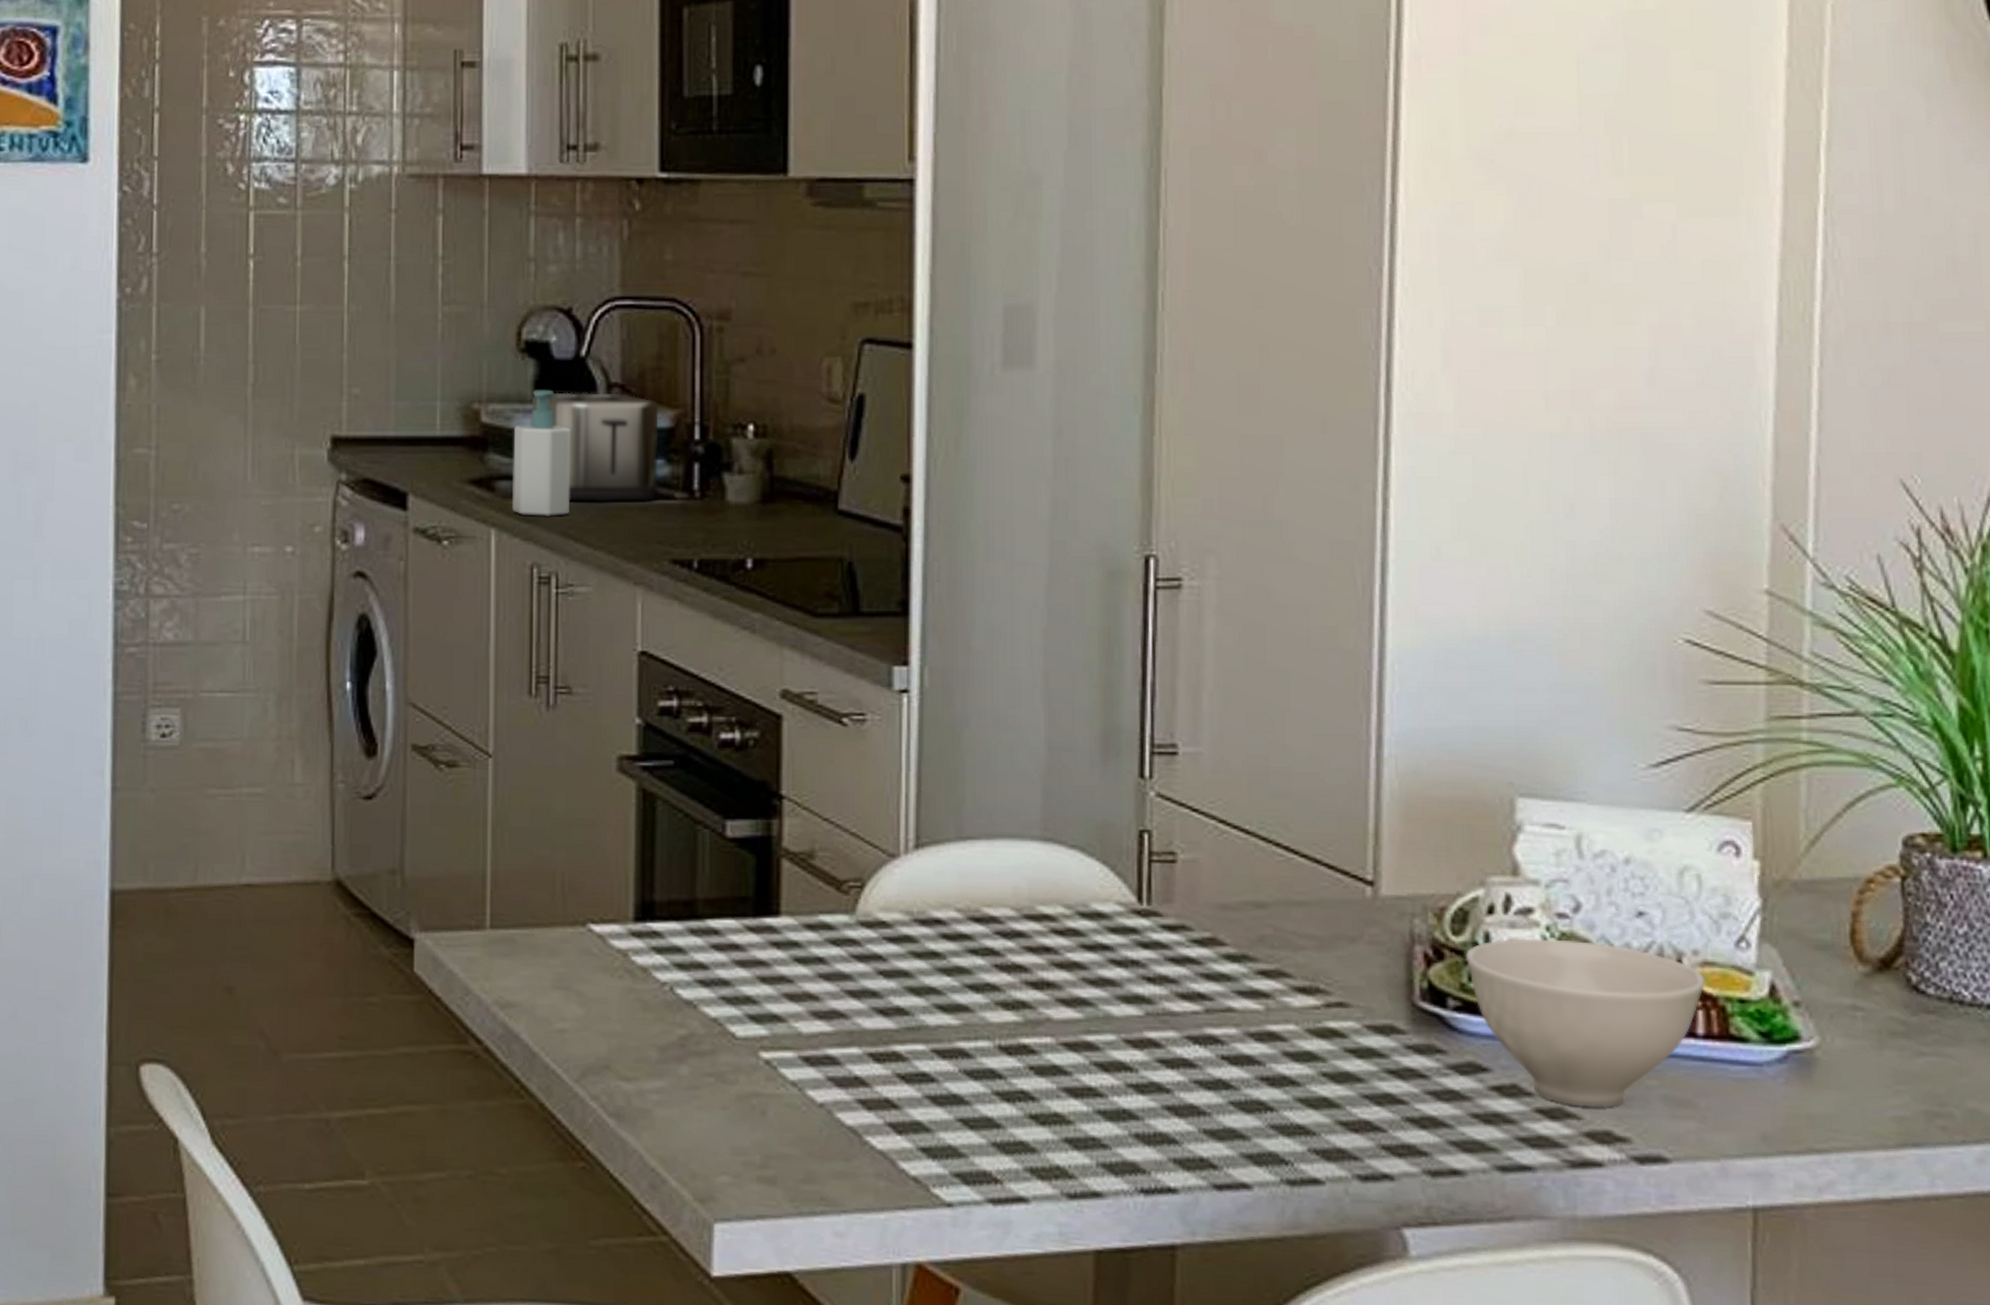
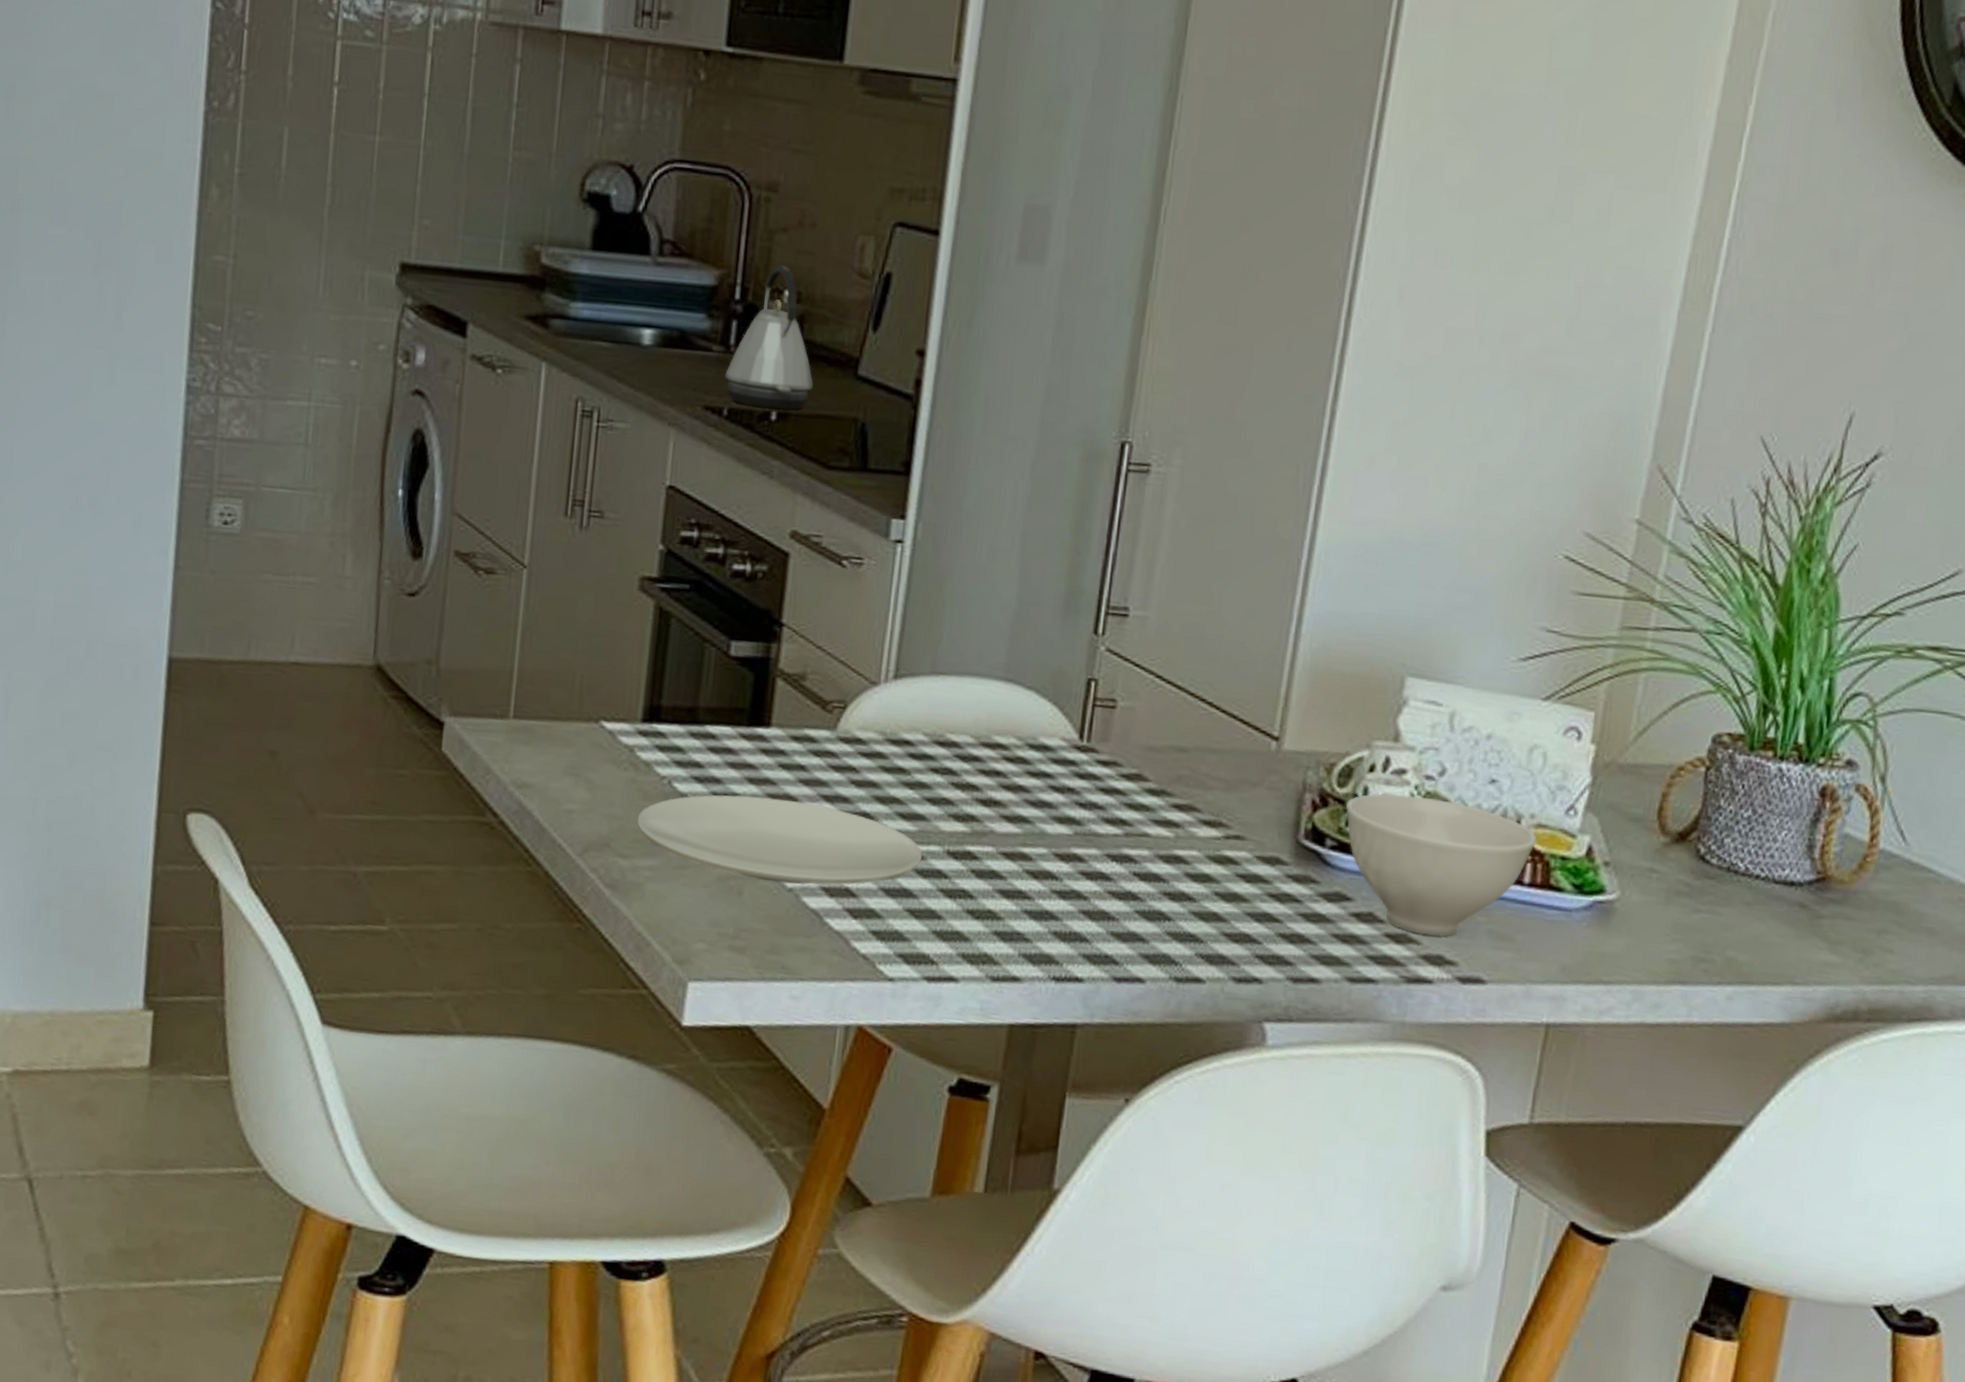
soap bottle: present [511,389,571,516] -> none [562,238,624,357]
toaster: present [532,392,659,501] -> none [589,242,706,351]
plate: none [638,997,970,1098] -> present [637,794,922,885]
kettle: none [691,398,790,557] -> present [725,265,813,411]

